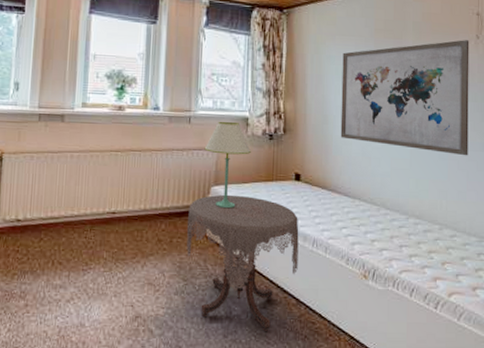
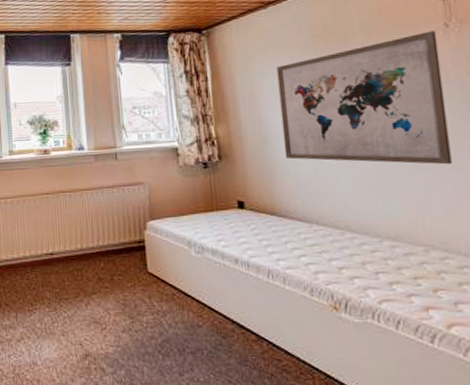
side table: present [186,194,299,331] -> none [126,228,254,369]
table lamp: present [204,121,252,209] -> none [134,153,186,243]

